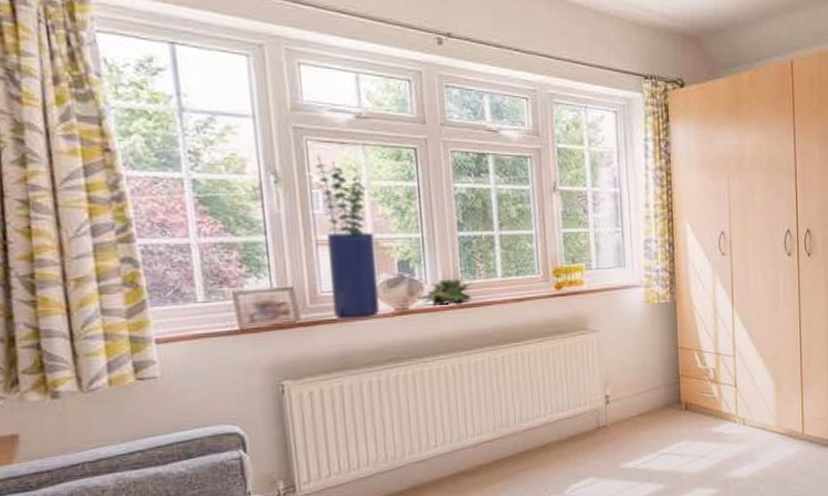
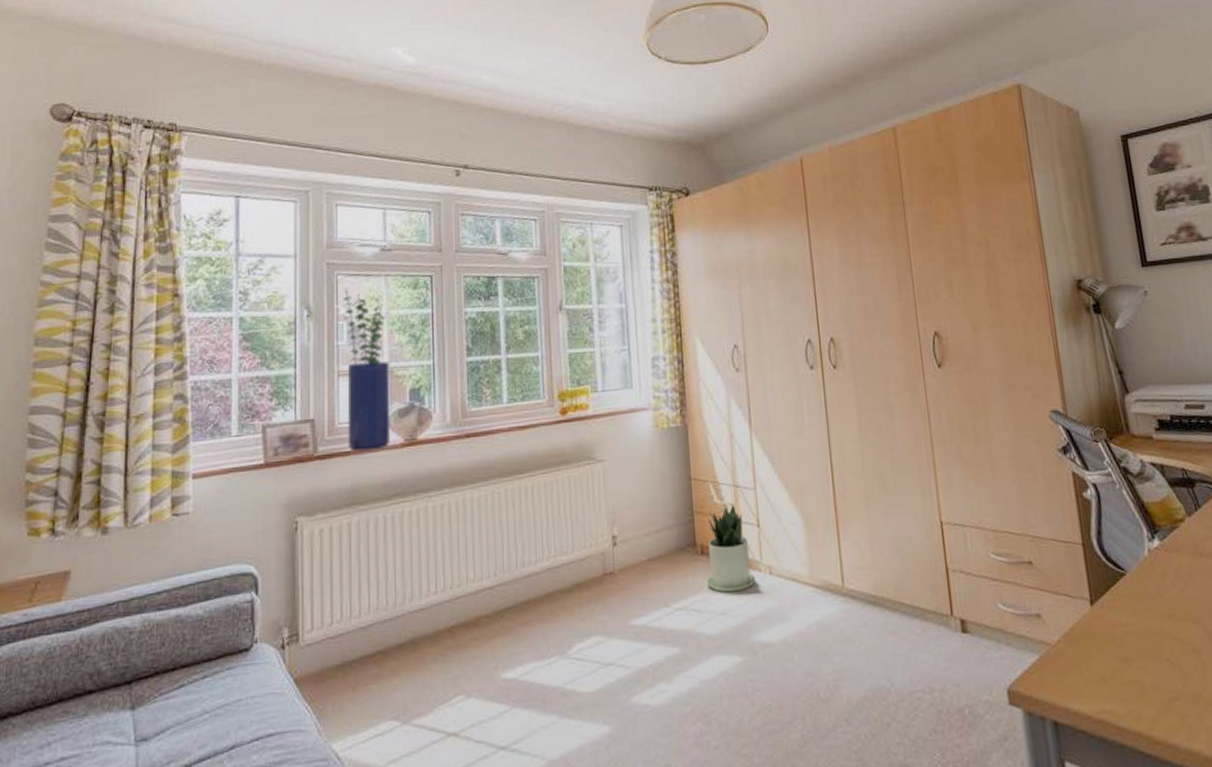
succulent plant: present [417,279,472,307] -> none [425,406,478,437]
planter: none [688,369,731,440] -> present [706,505,755,592]

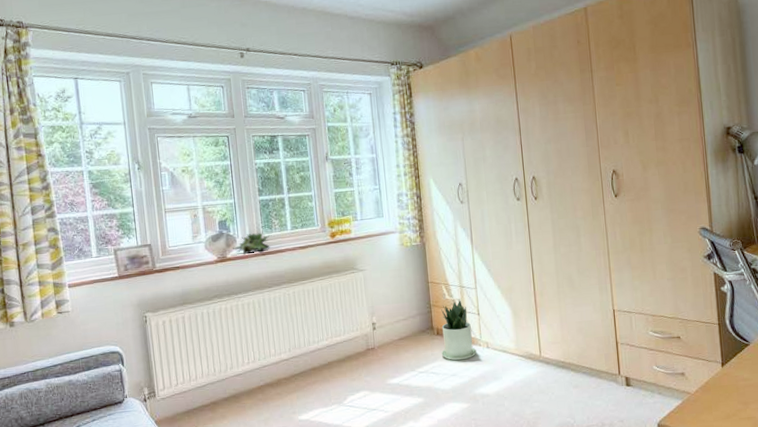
vase: present [344,288,391,452] -> none [164,147,208,267]
succulent plant: none [425,406,478,437] -> present [232,233,270,255]

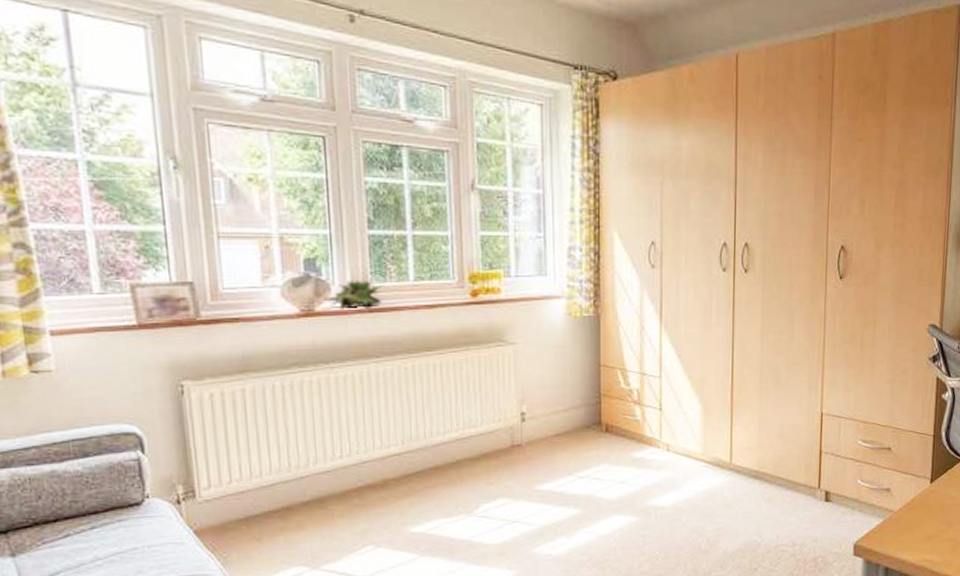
planter: present [441,300,477,361] -> none [608,390,653,465]

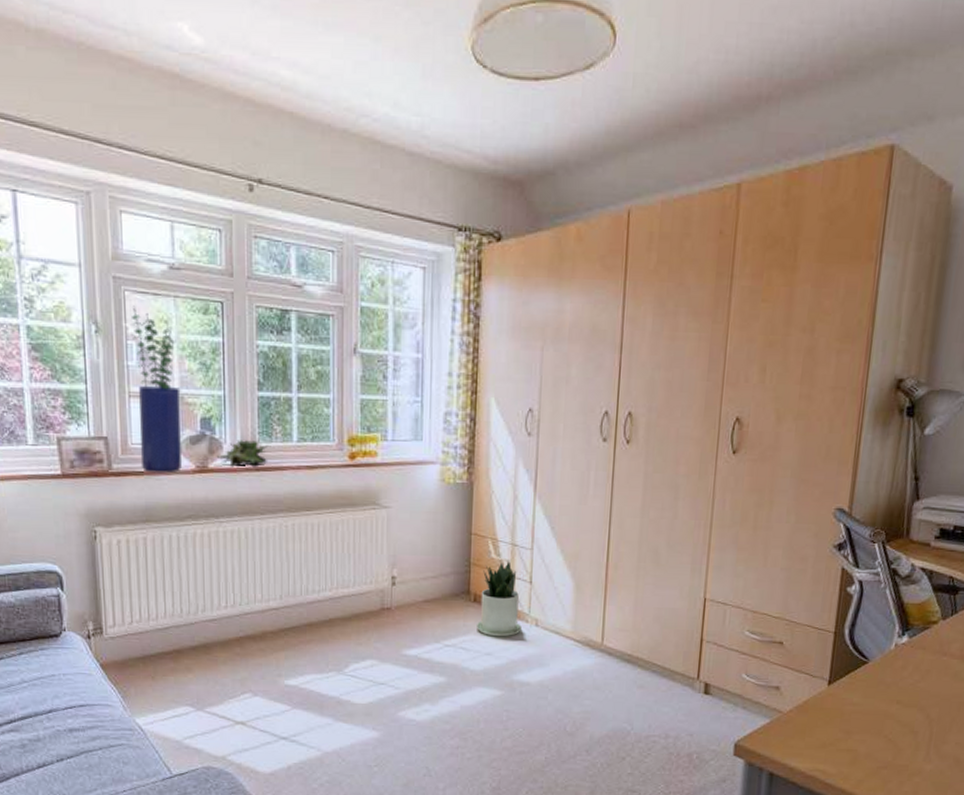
vase: none [218,139,285,319] -> present [132,305,183,474]
planter: none [608,390,653,465] -> present [475,561,521,637]

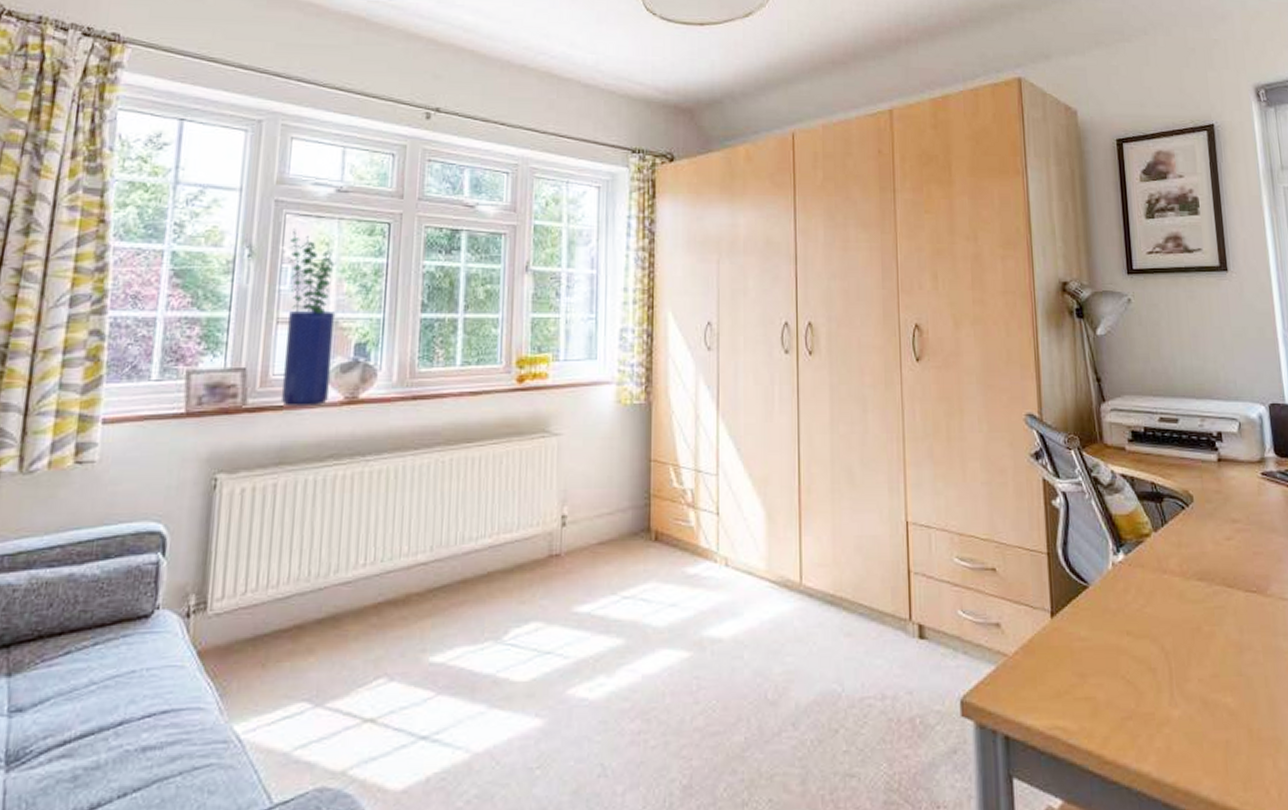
succulent plant: present [216,440,268,468] -> none [368,366,428,397]
planter: present [475,561,521,637] -> none [658,490,710,583]

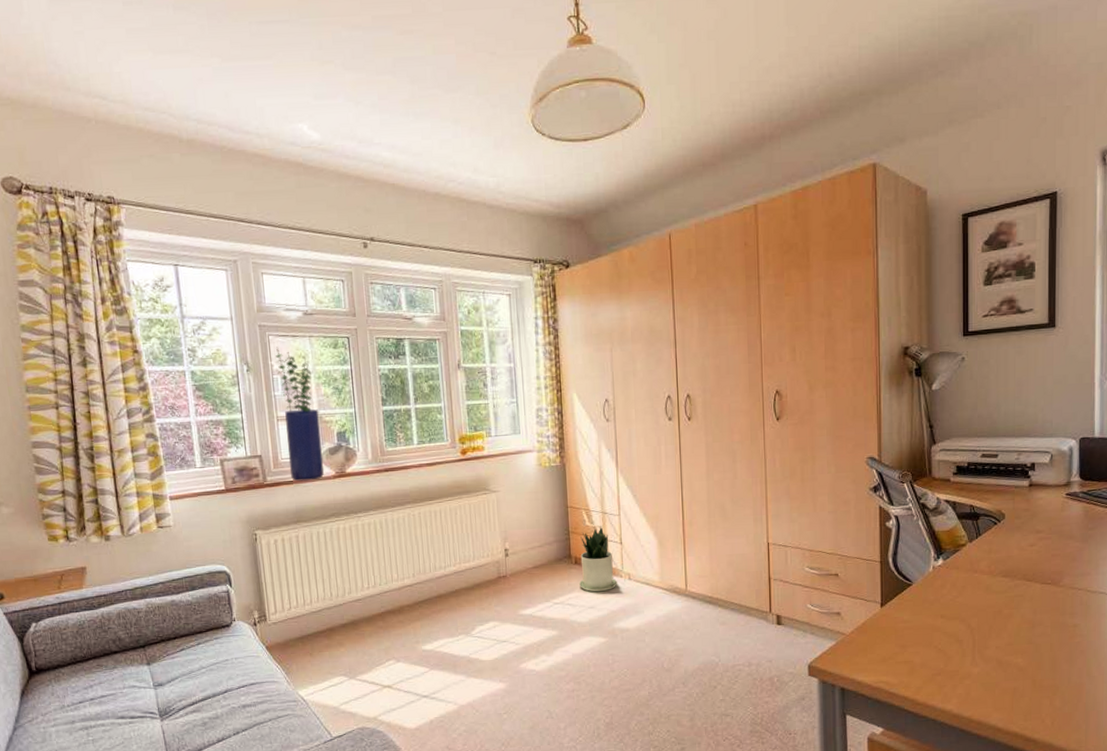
planter: none [658,490,710,583] -> present [578,527,617,592]

